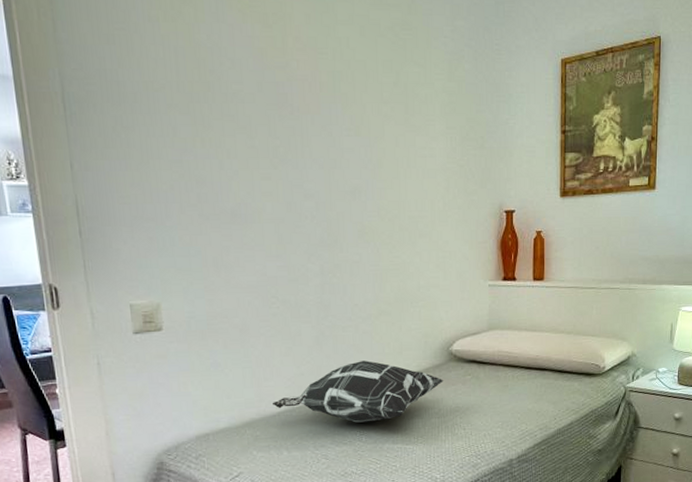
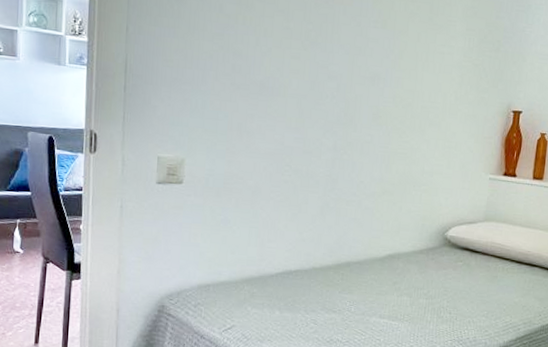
decorative pillow: present [273,360,444,423] -> none [272,235,436,294]

